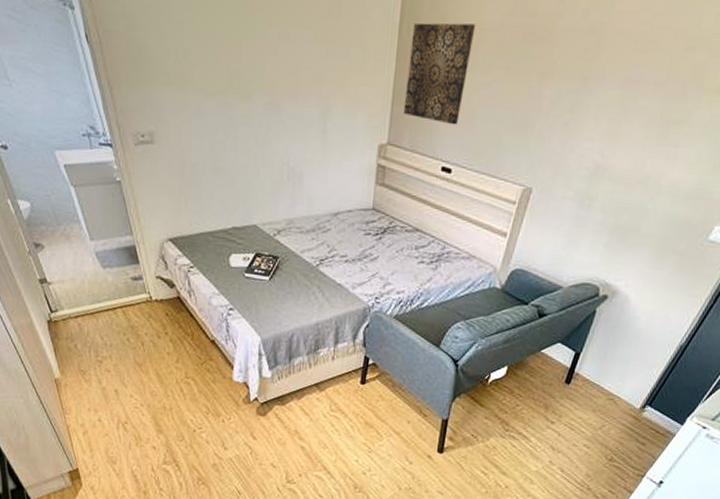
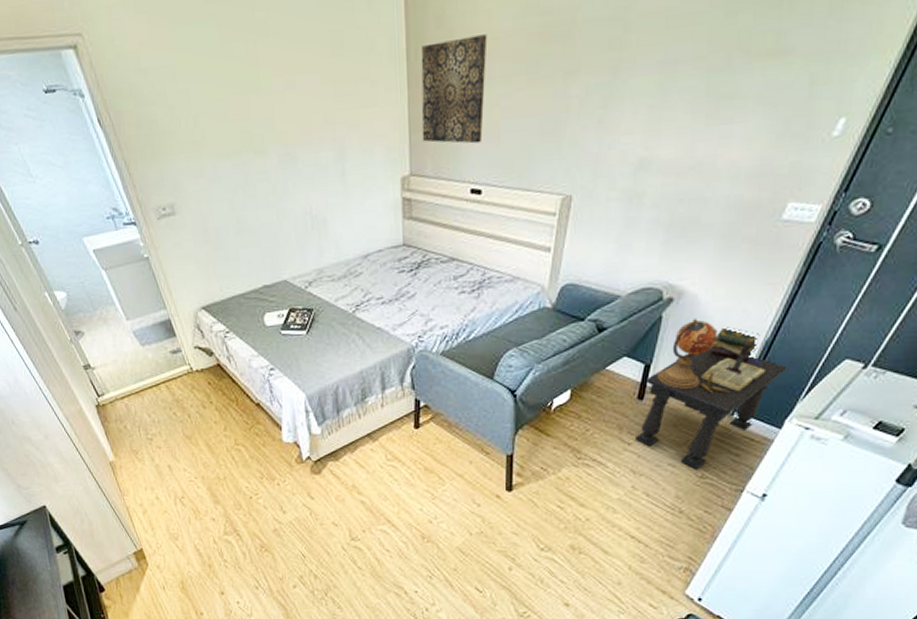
side table: none [558,316,697,453] -> present [636,318,789,470]

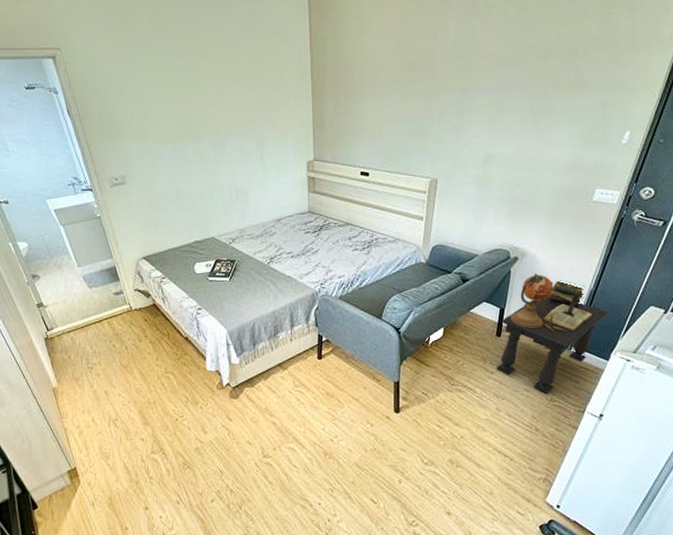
wall art: present [421,34,488,144] -> none [322,63,371,139]

